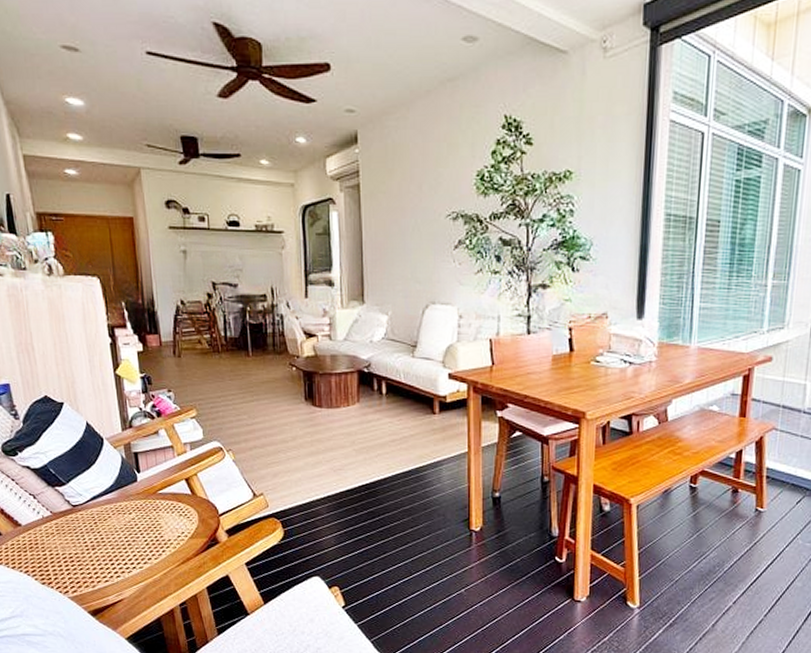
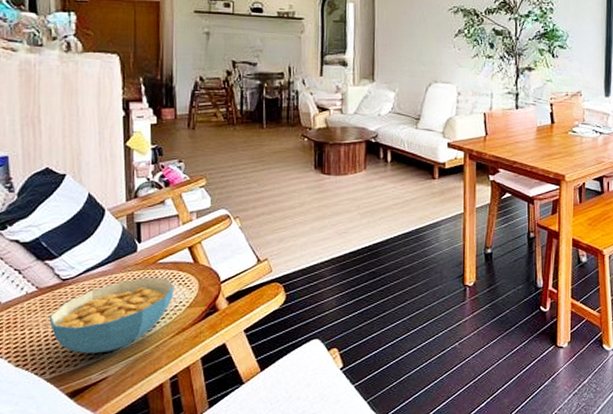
cereal bowl: none [65,506,176,577] -> present [49,277,174,354]

